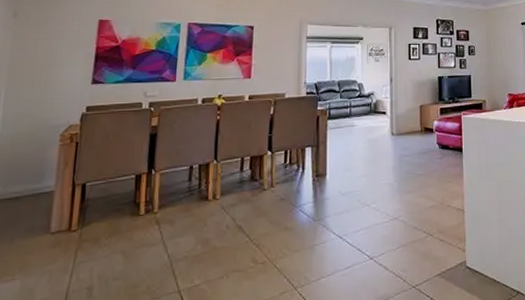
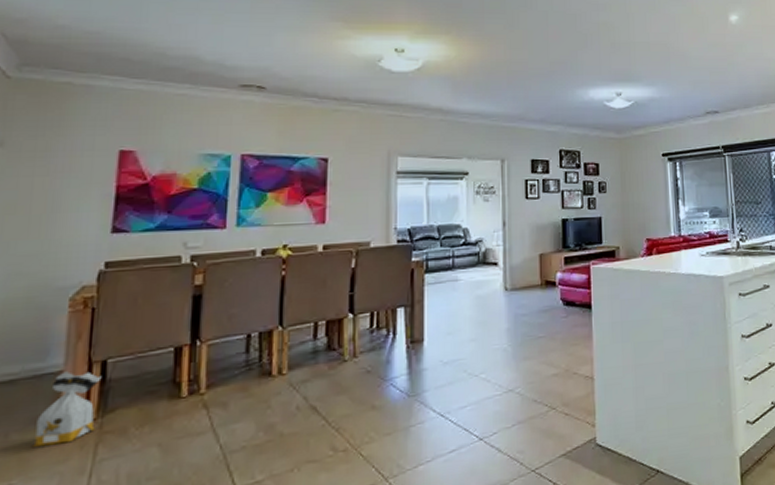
bag: none [31,191,82,250] -> present [33,371,102,447]

